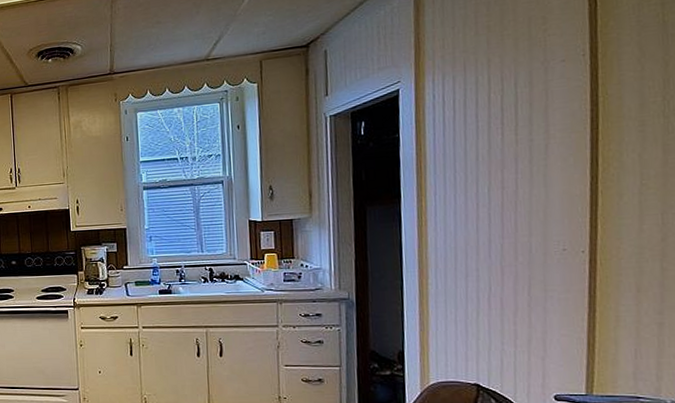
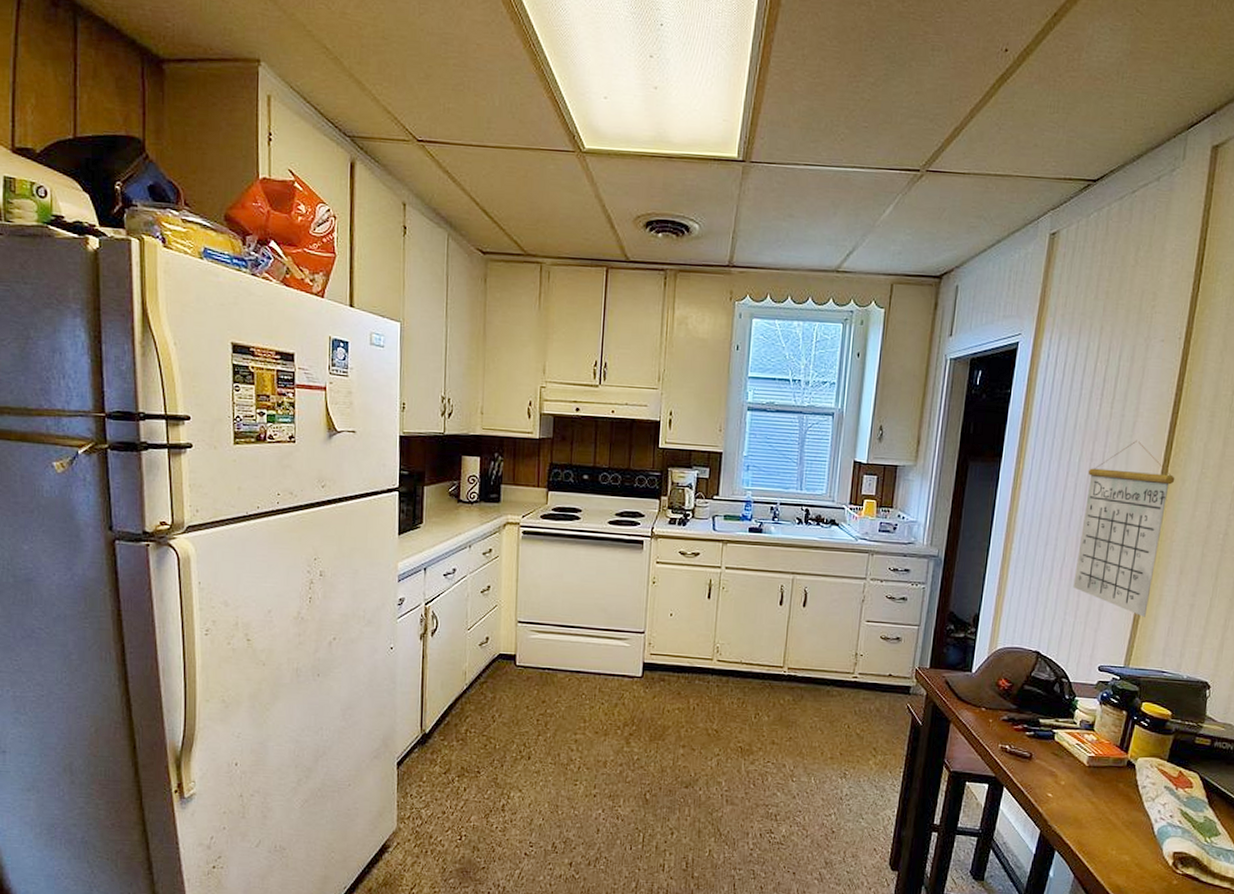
calendar: none [500,161,609,341] -> present [1073,440,1175,617]

